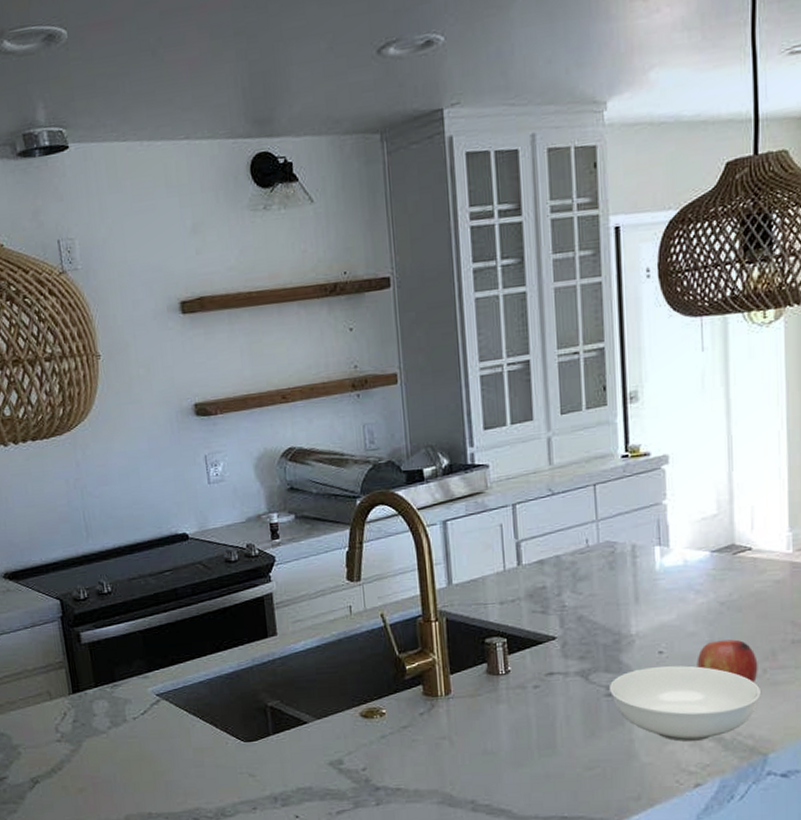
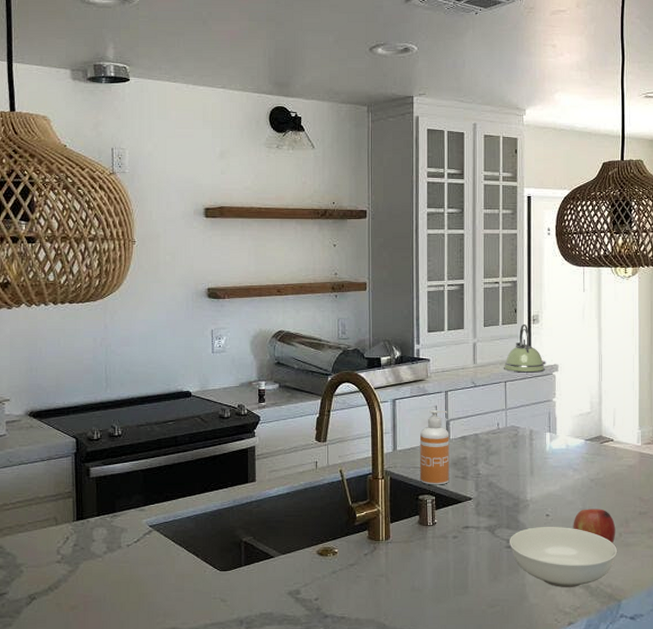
soap dispenser: none [481,528,525,625] -> present [419,410,449,485]
kettle: none [591,404,650,471] -> present [504,323,545,373]

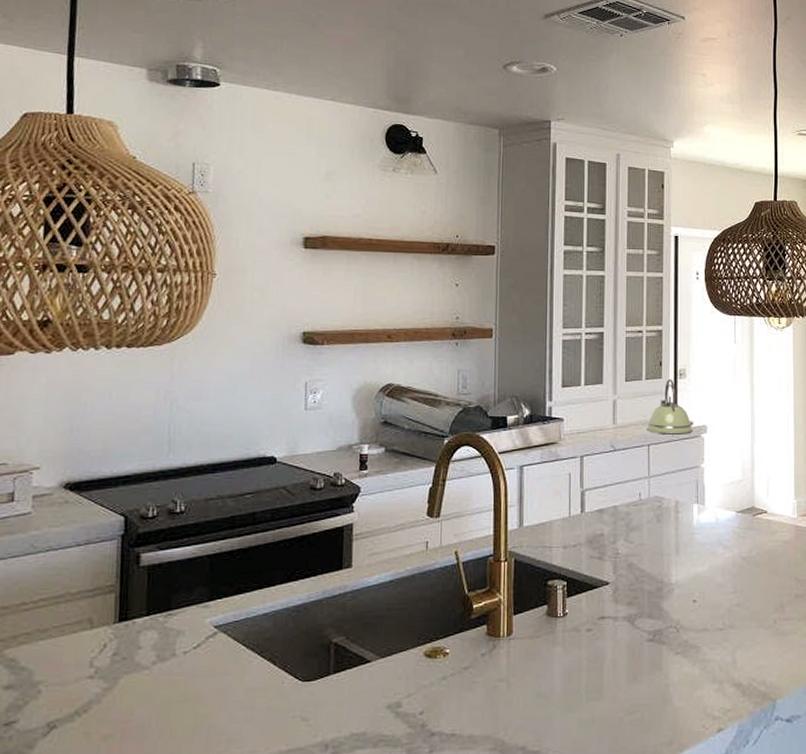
soap dispenser: present [419,410,449,485] -> none [549,478,585,568]
bowl: present [509,527,617,588] -> none [650,614,771,688]
fruit: present [573,509,616,543] -> none [723,592,770,632]

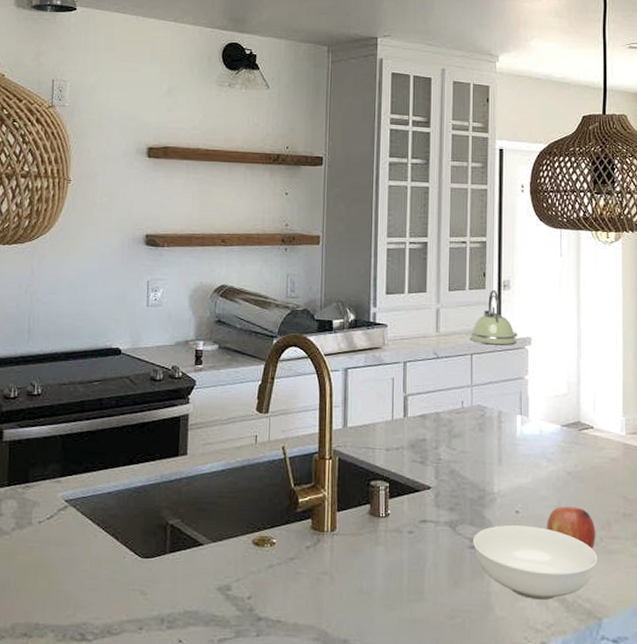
bowl: none [650,614,771,688] -> present [472,525,597,601]
fruit: none [723,592,770,632] -> present [546,506,596,549]

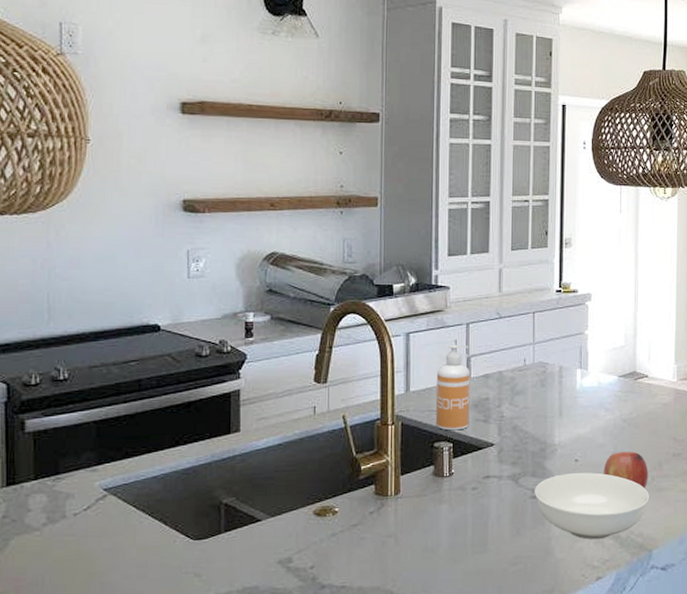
soap dispenser: none [372,382,407,470] -> present [435,345,470,431]
kettle: present [470,289,516,346] -> none [532,247,577,302]

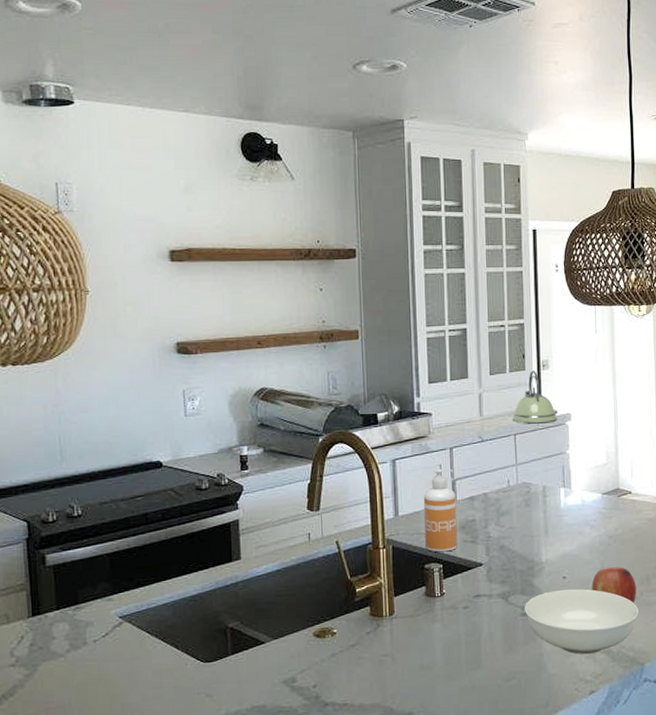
kettle: none [532,247,577,302] -> present [513,370,557,424]

